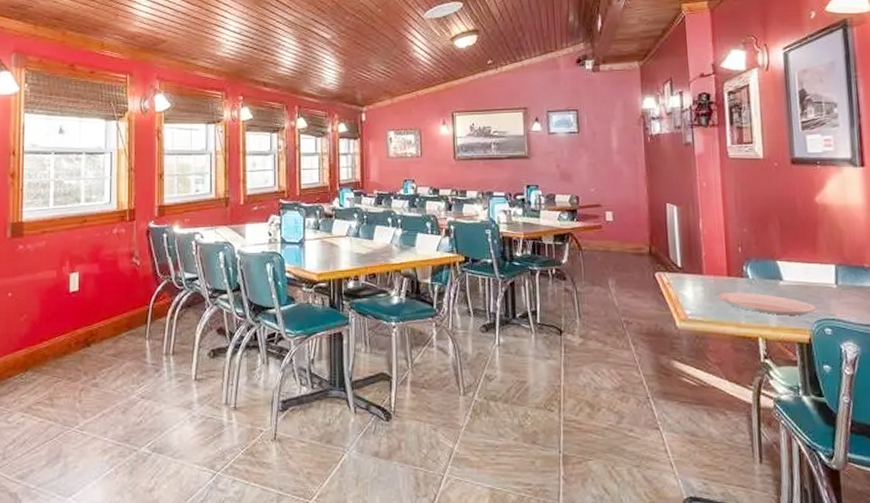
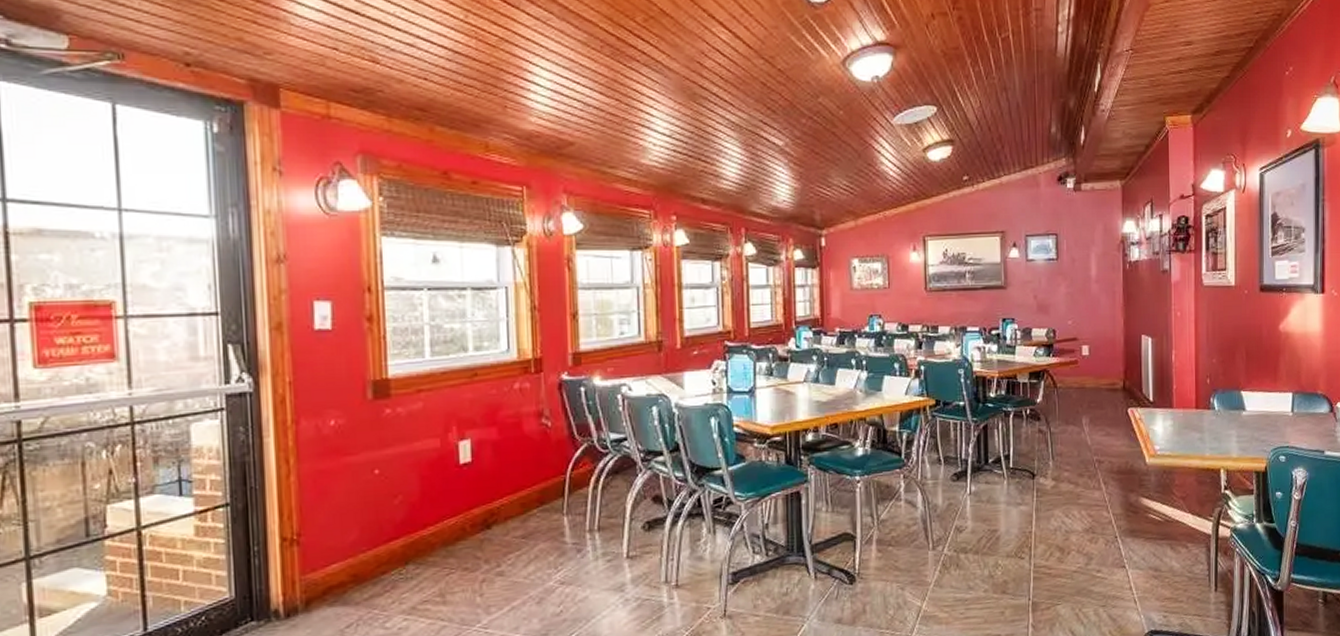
plate: present [718,292,817,315] -> none [1186,424,1274,446]

